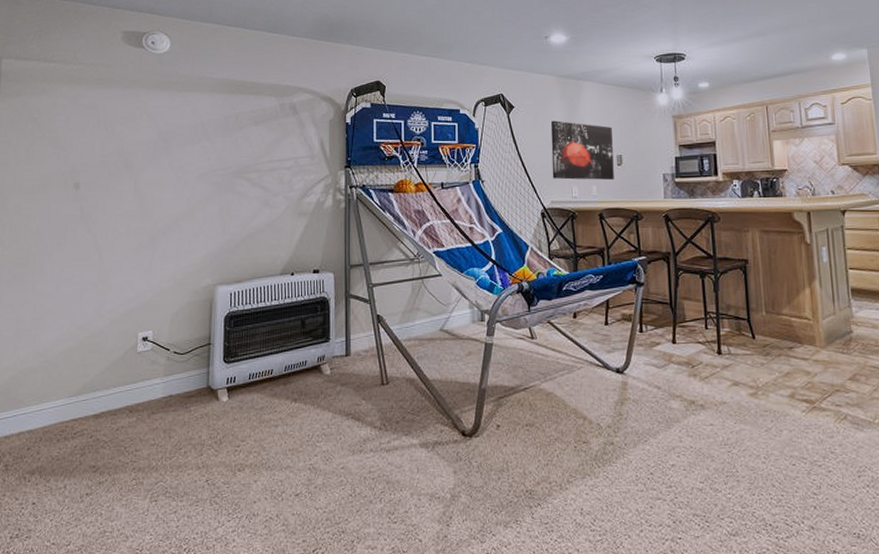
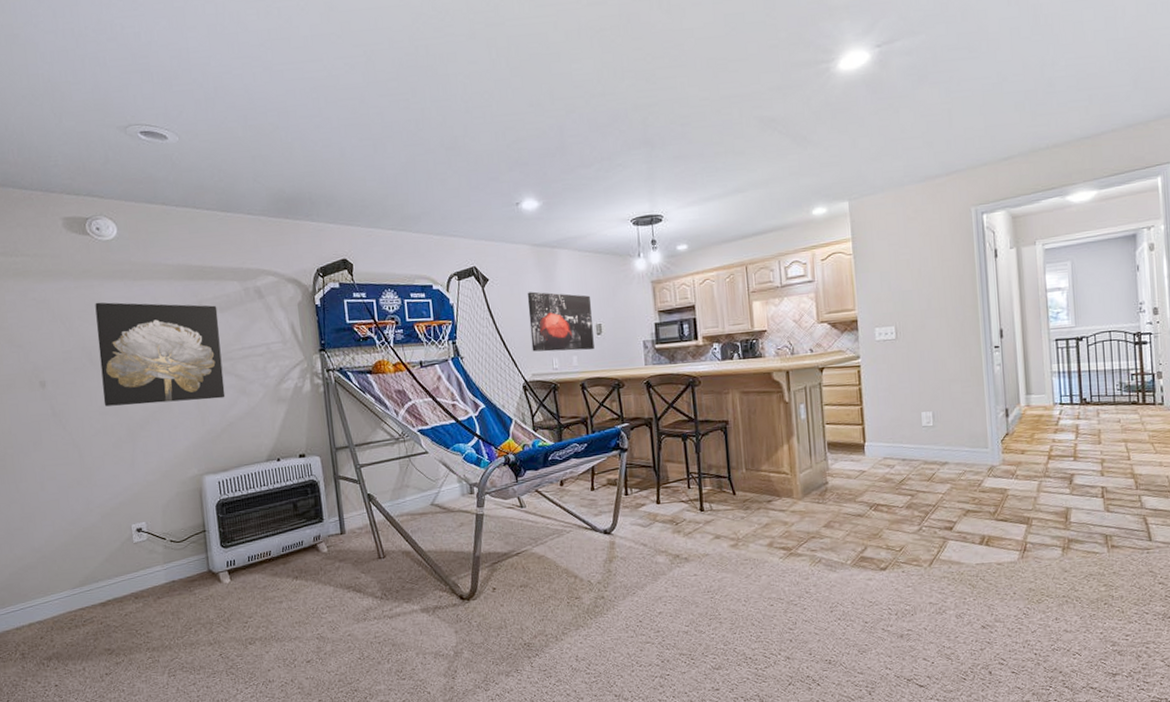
wall art: none [131,110,253,211] -> present [95,302,226,407]

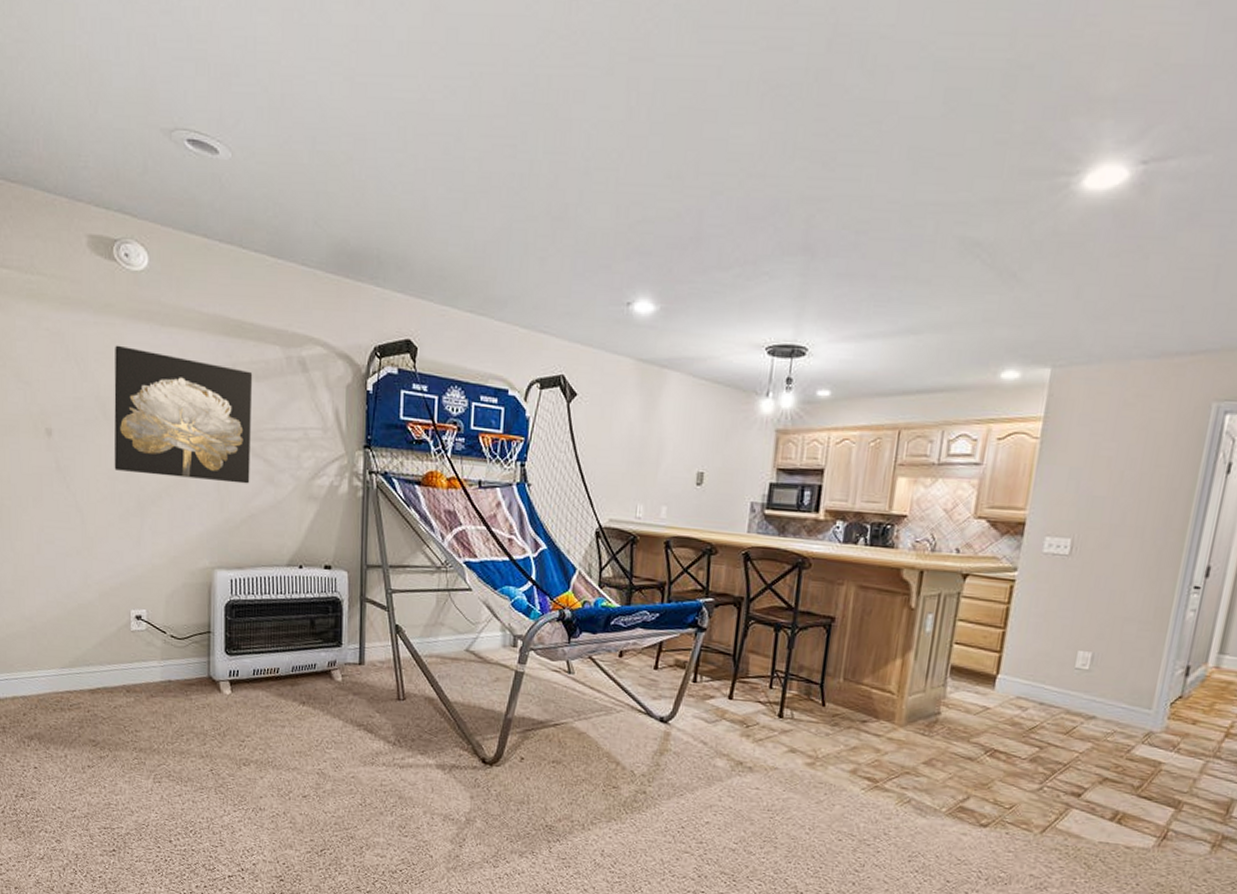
wall art: present [527,291,595,352] -> none [614,418,696,503]

